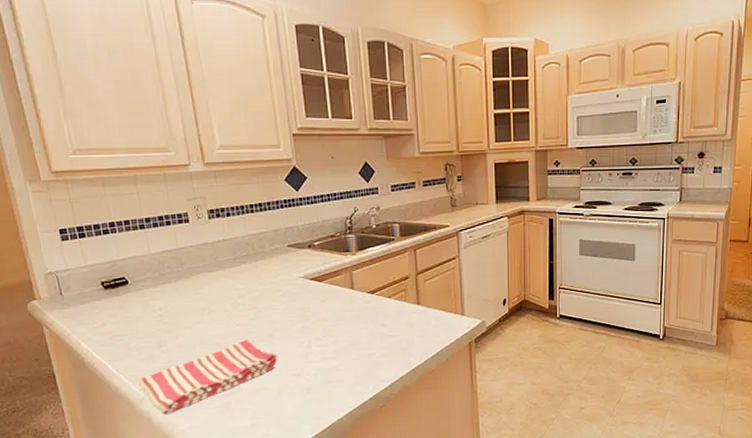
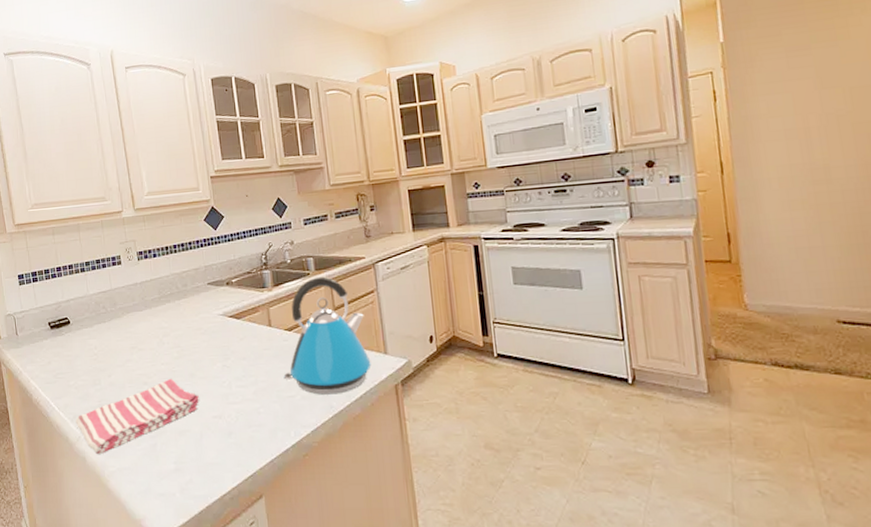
kettle: none [364,242,449,352] -> present [283,276,371,395]

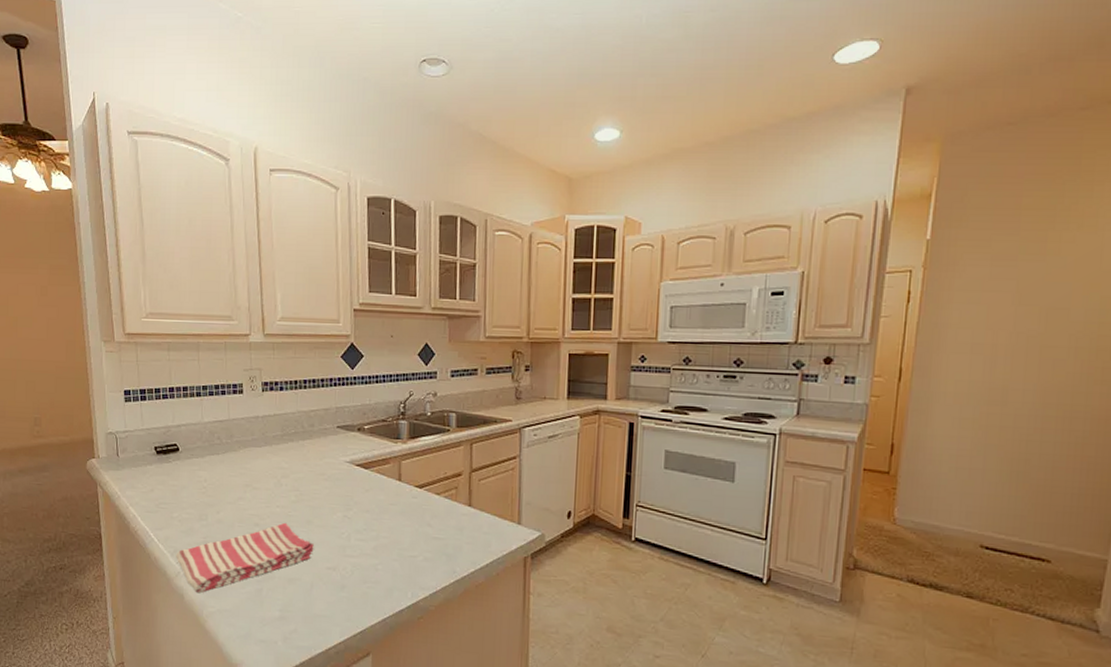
kettle: present [283,276,371,395] -> none [407,434,503,560]

